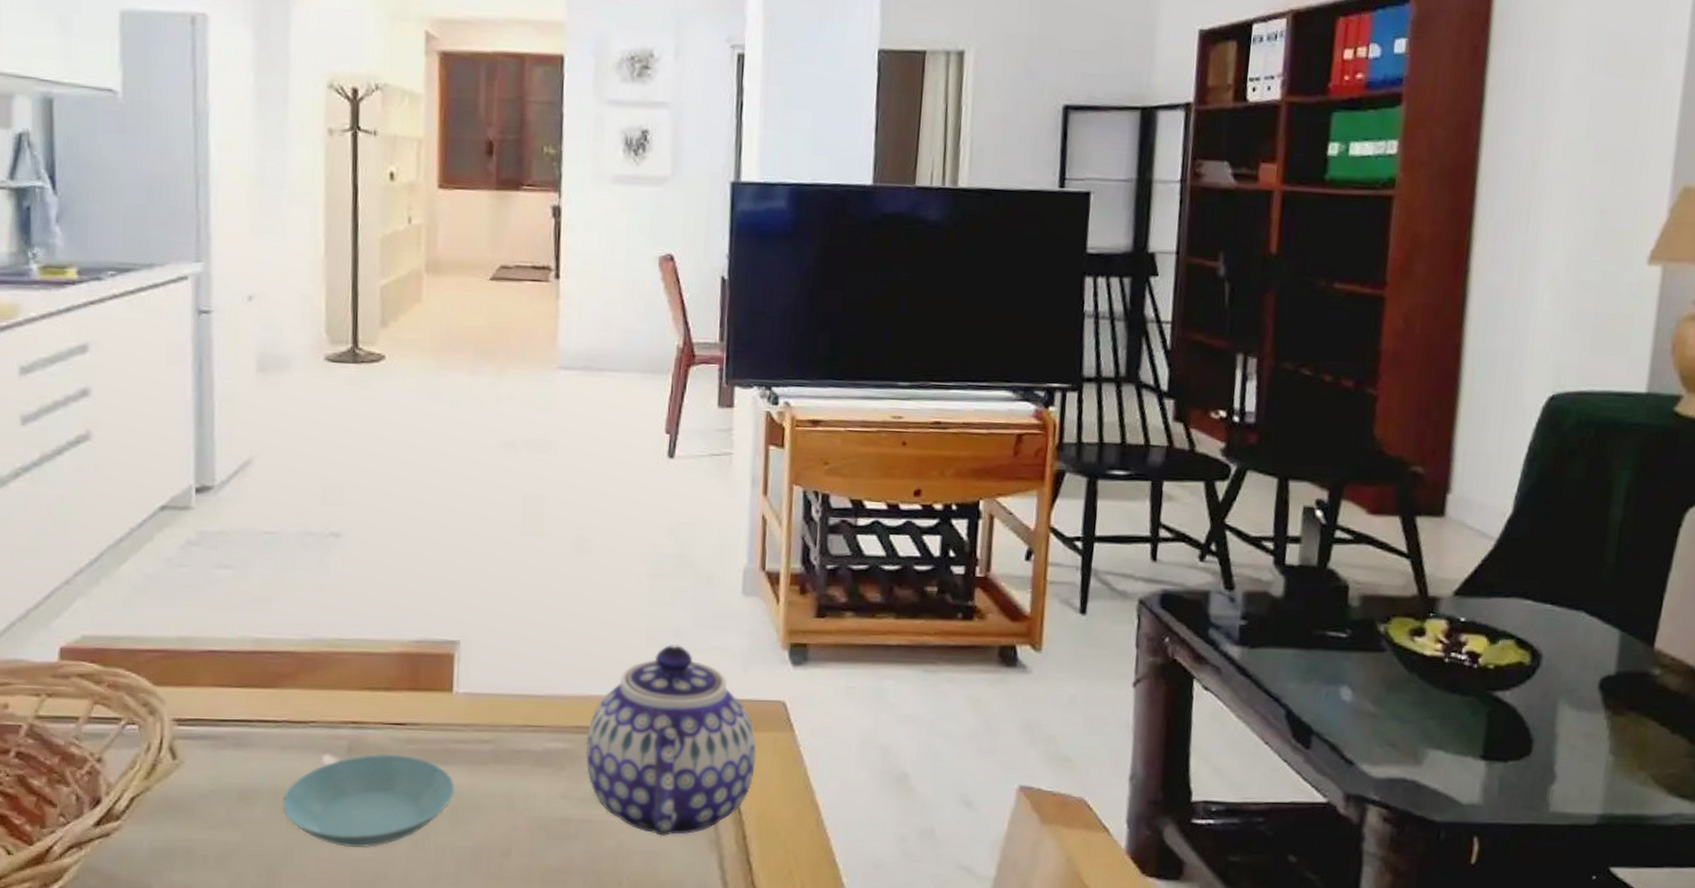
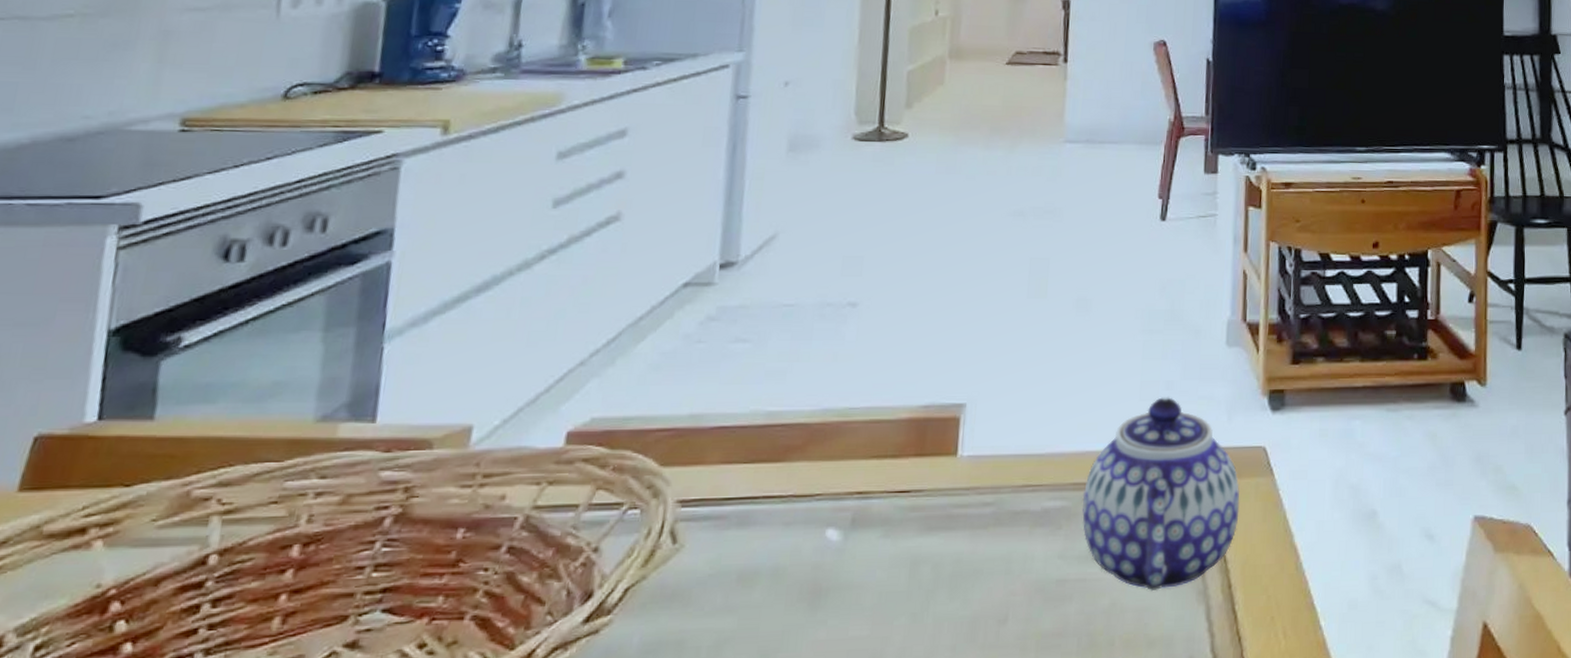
saucer: present [283,753,454,848] -> none [782,523,955,626]

